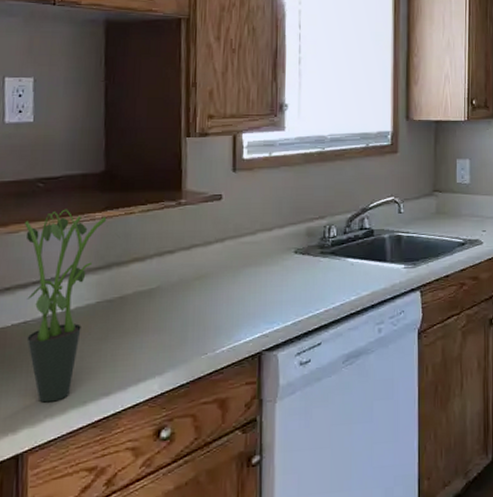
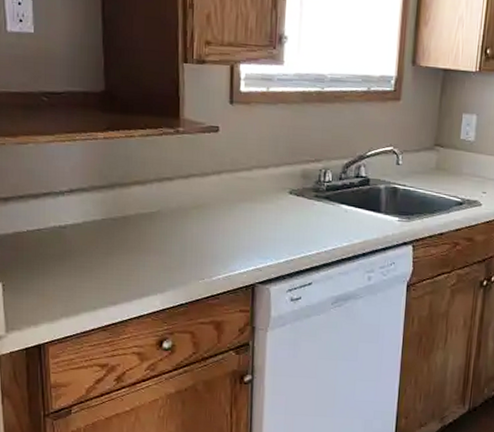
potted plant: present [25,209,120,403] -> none [33,125,122,304]

